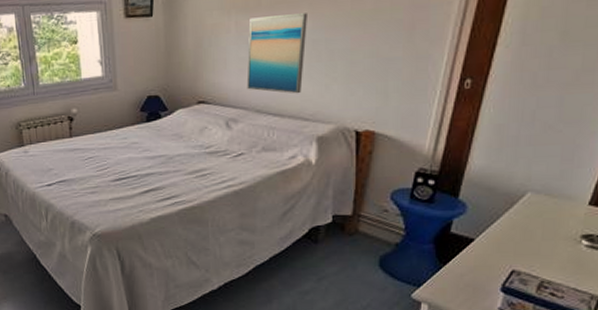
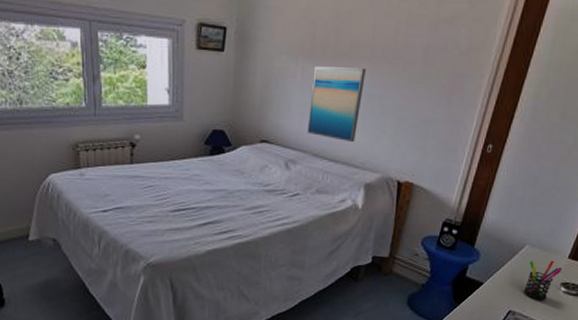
pen holder: none [529,208,582,258] -> present [523,260,563,301]

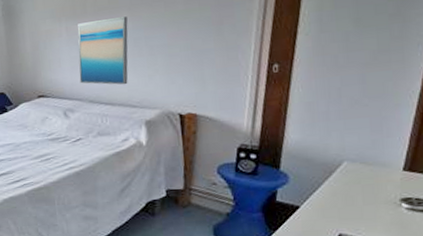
pen holder: present [523,260,563,301] -> none [352,174,399,221]

